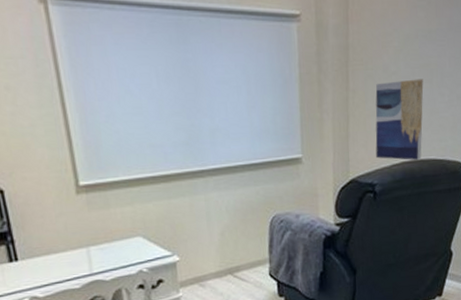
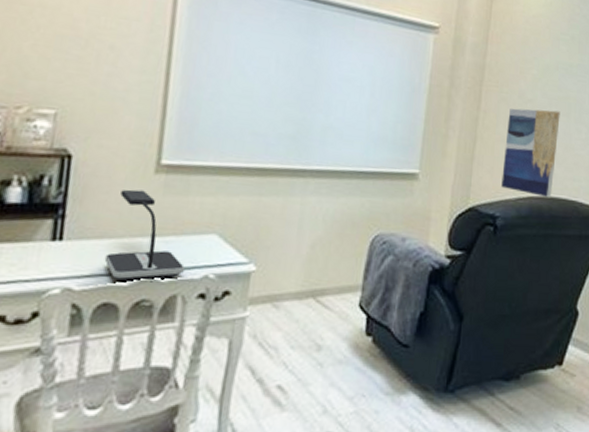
desk lamp: none [53,210,123,286] -> present [104,189,186,283]

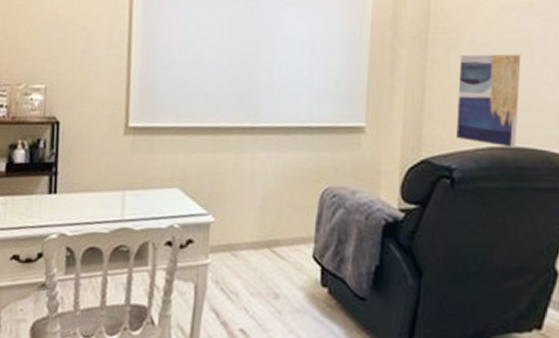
desk lamp: present [104,189,186,283] -> none [89,149,154,230]

